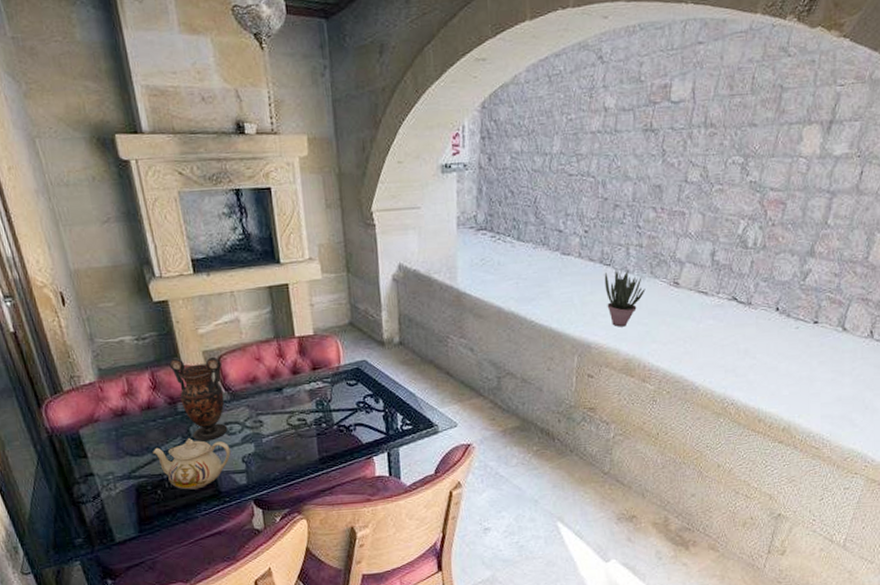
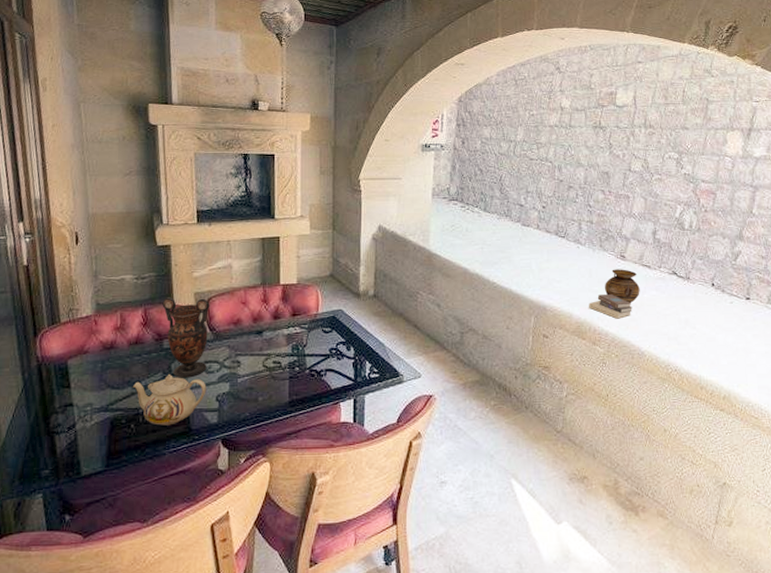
potted plant: present [604,269,646,327] -> none [559,241,596,293]
books: none [638,325,686,353] -> present [589,293,632,319]
ceramic pot: none [655,297,695,335] -> present [604,269,640,303]

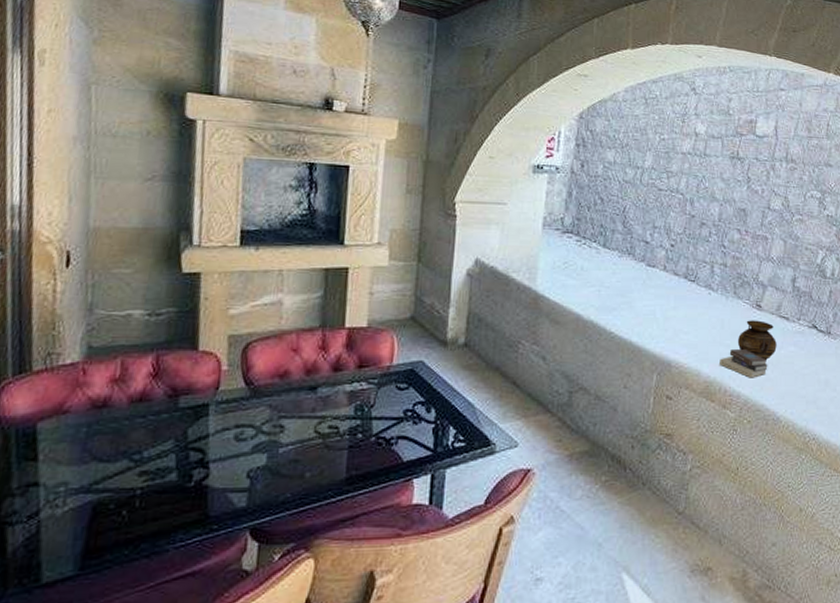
teapot: present [132,374,207,426] -> none [128,443,235,512]
vase: present [162,297,210,378] -> none [182,340,249,447]

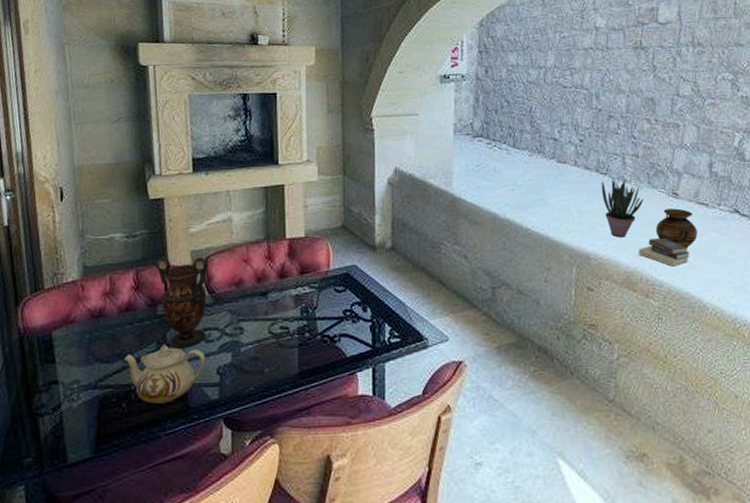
teapot: none [128,443,235,512] -> present [123,345,206,404]
vase: none [182,340,249,447] -> present [155,257,208,349]
potted plant: none [688,286,729,346] -> present [601,178,644,238]

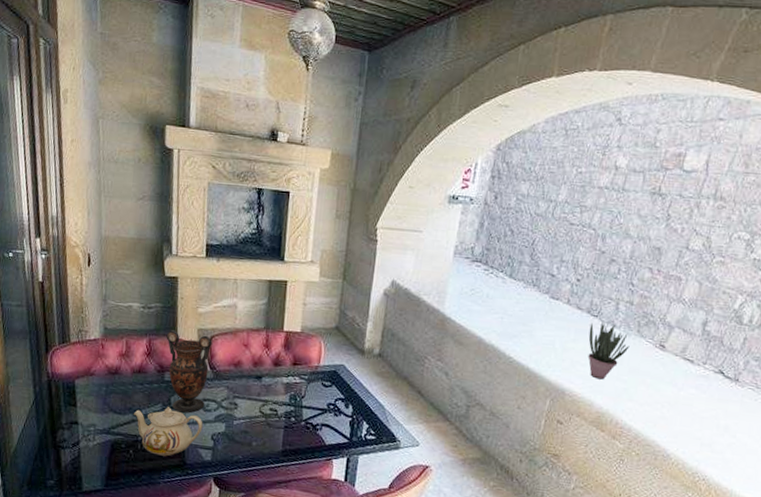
books: present [639,237,690,267] -> none [614,385,665,415]
ceramic pot: present [655,208,698,248] -> none [634,359,677,399]

